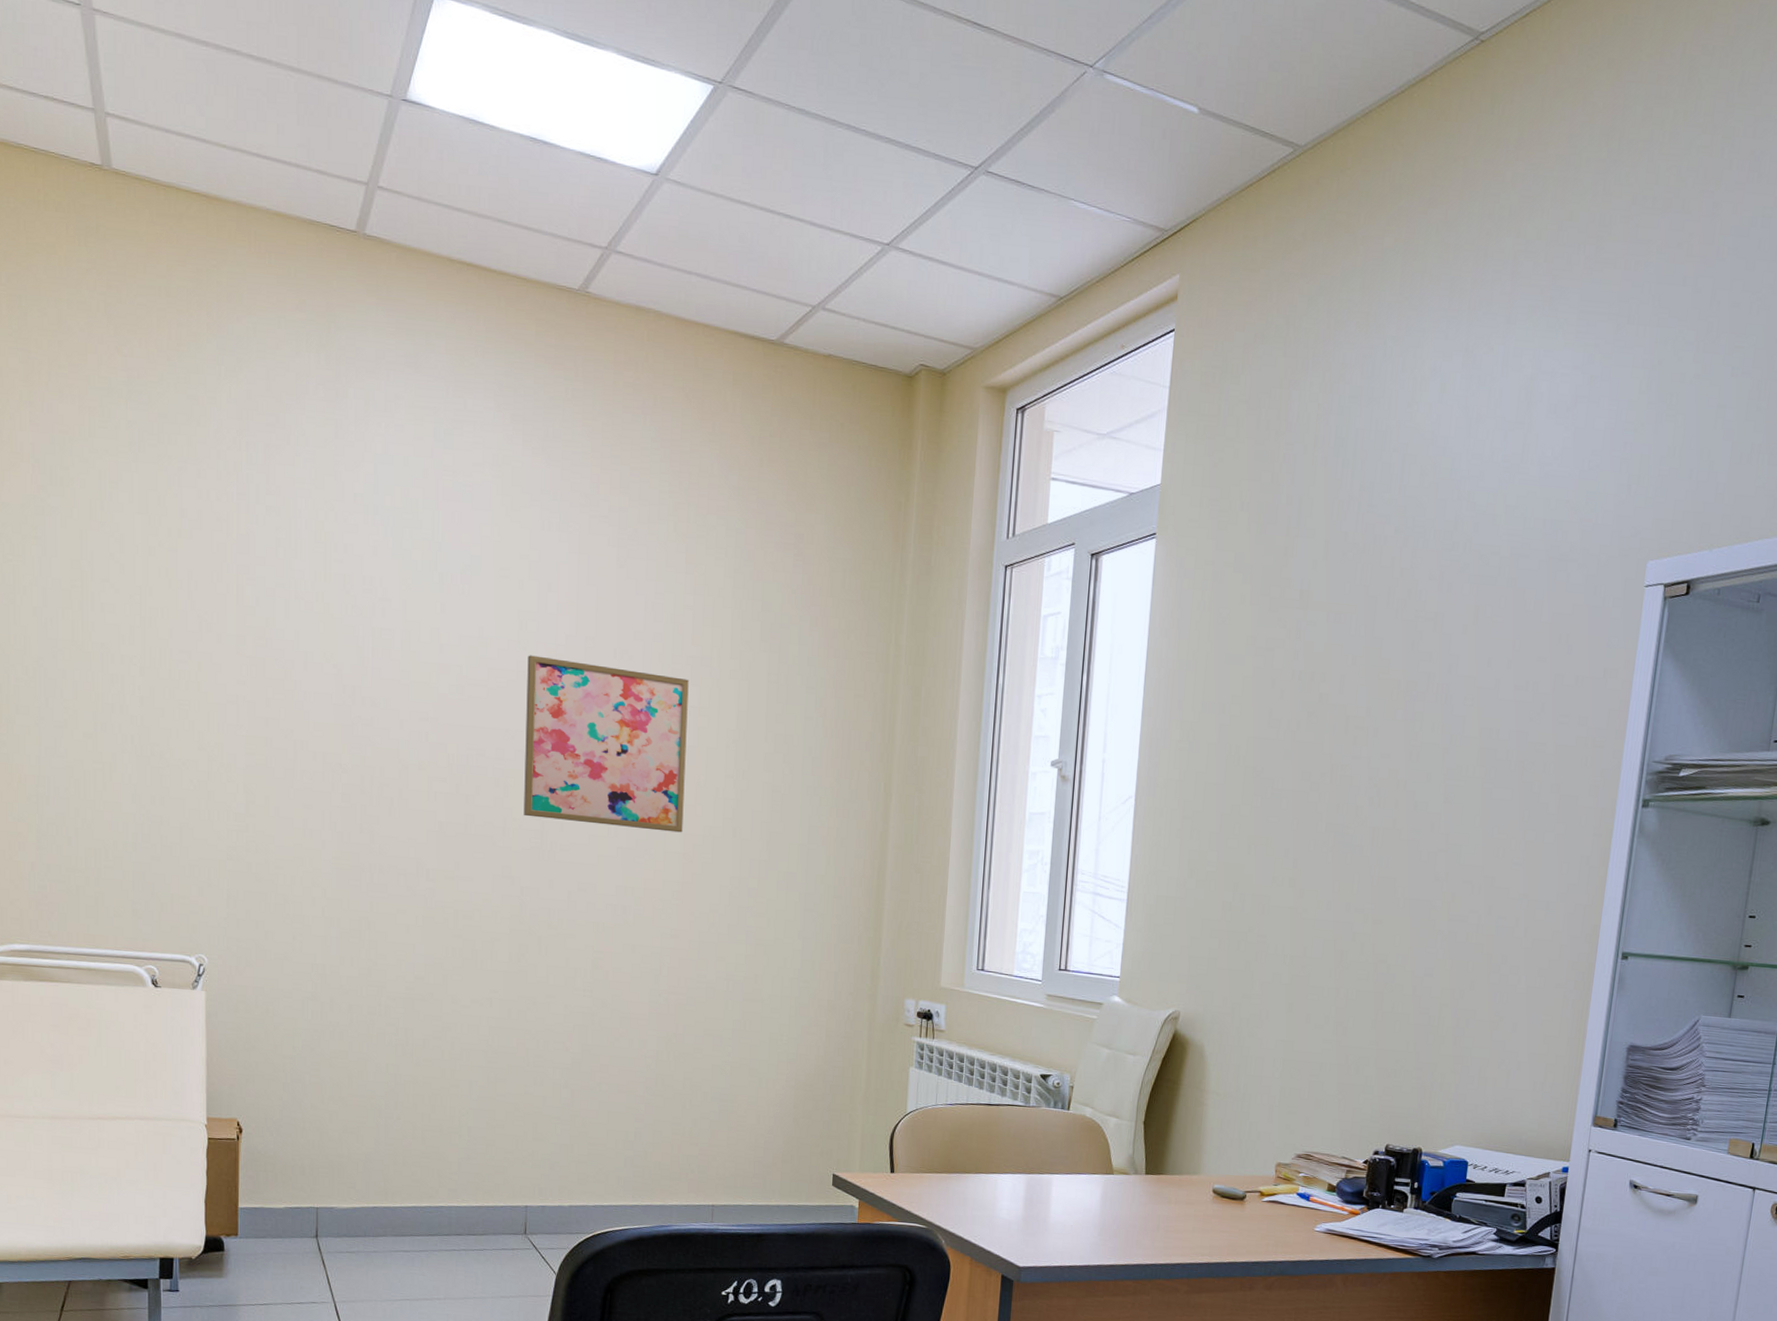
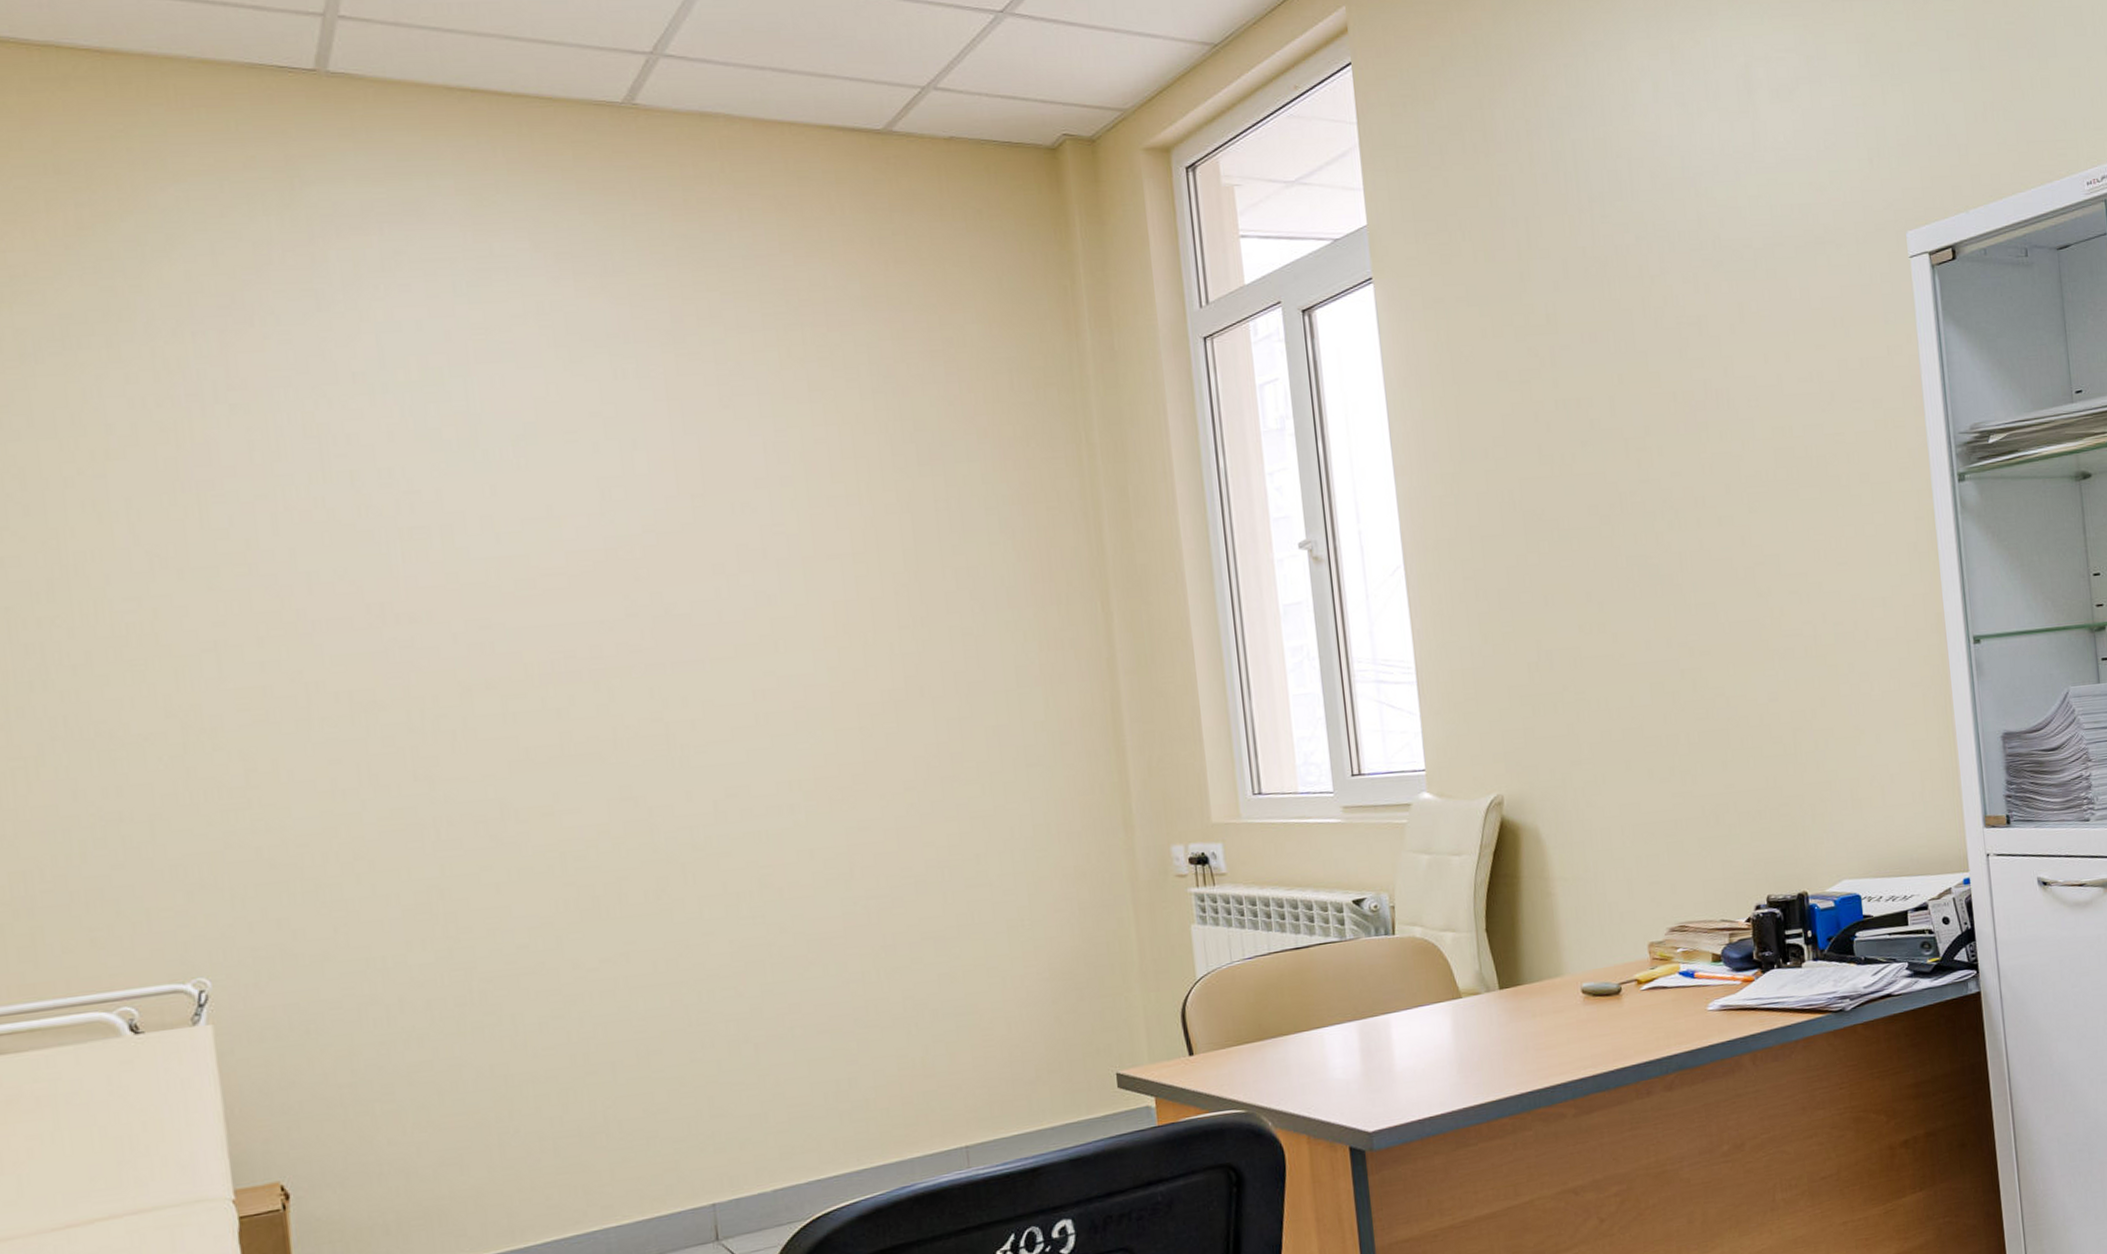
wall art: present [523,655,689,833] -> none [617,523,855,721]

